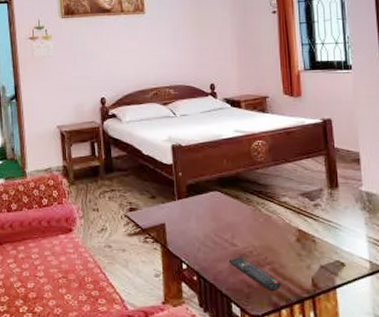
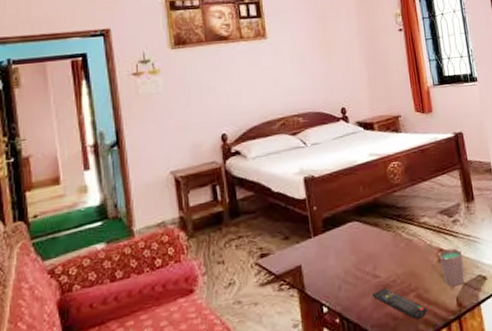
cup: none [297,231,322,268] -> present [439,248,465,287]

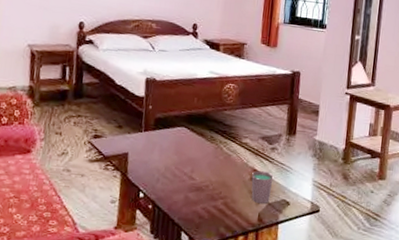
remote control: present [373,287,427,319] -> none [185,189,230,223]

